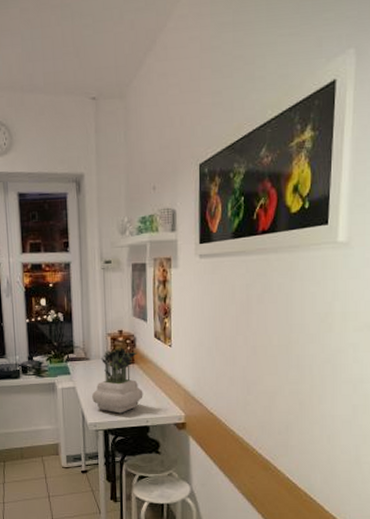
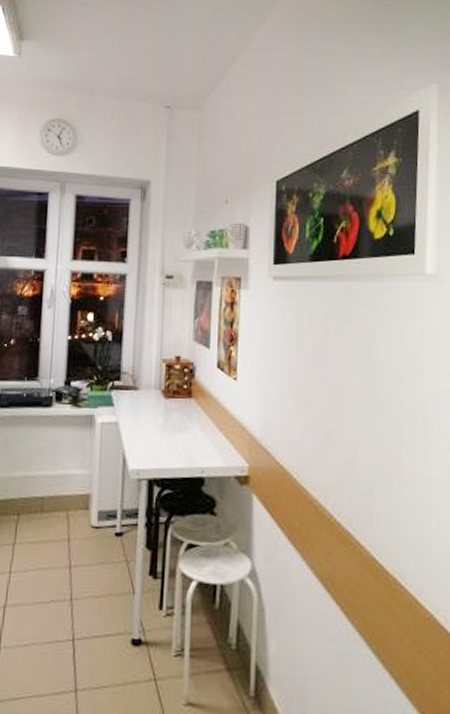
potted plant: present [92,346,143,414] -> none [137,376,200,460]

